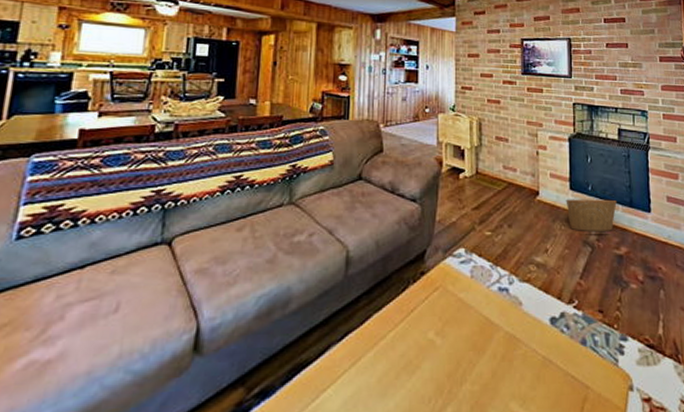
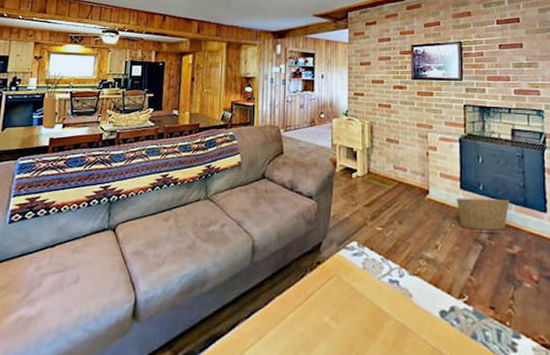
vase: none [68,43,103,118] -> present [42,70,65,129]

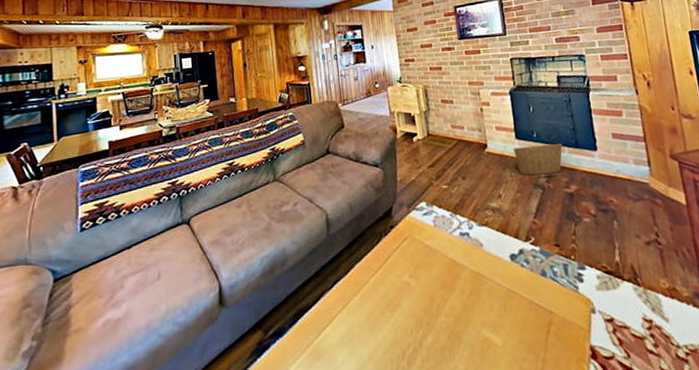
vase: present [42,70,65,129] -> none [91,73,114,133]

